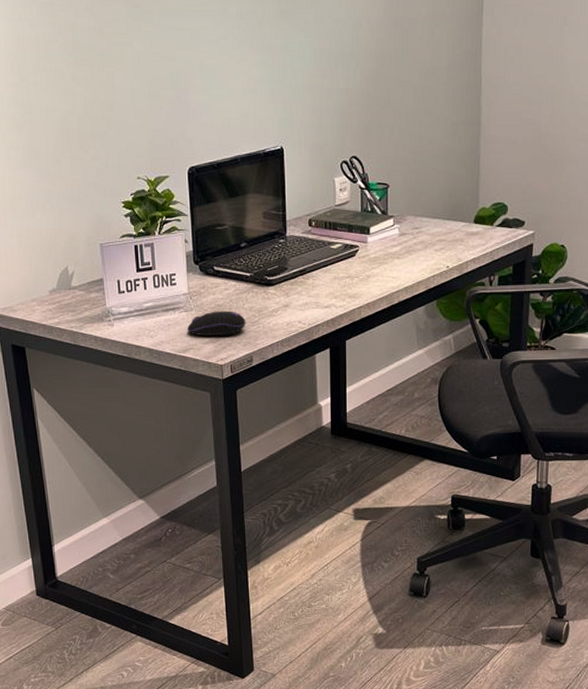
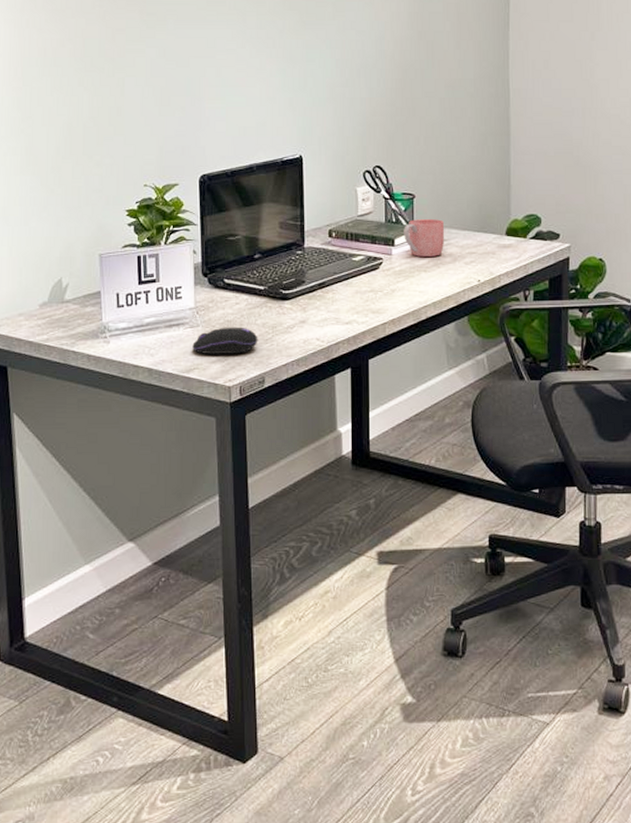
mug: none [378,208,416,244] -> present [404,219,444,257]

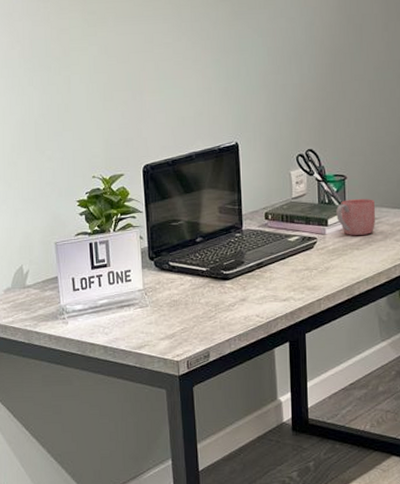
computer mouse: present [192,327,258,355] -> none [142,306,203,333]

